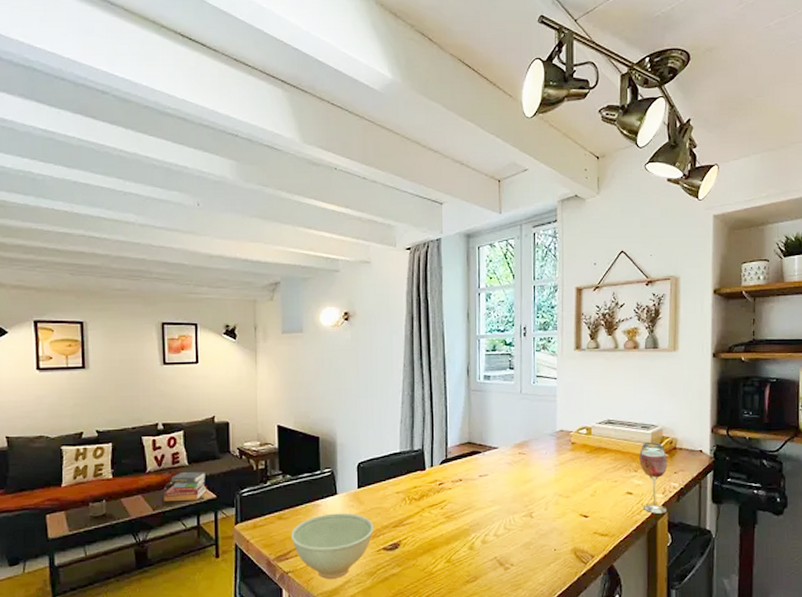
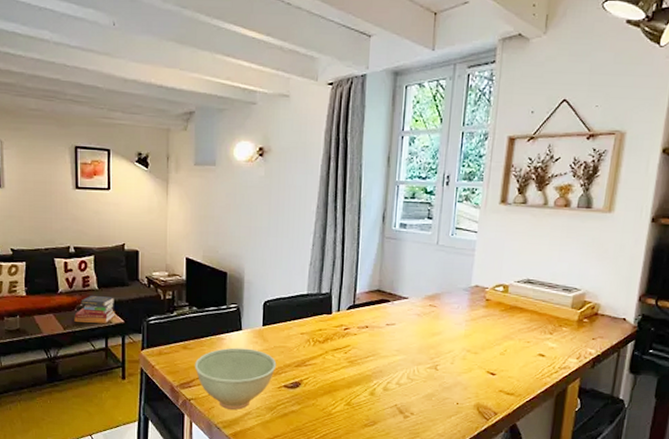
wineglass: present [639,441,668,514] -> none [554,305,587,378]

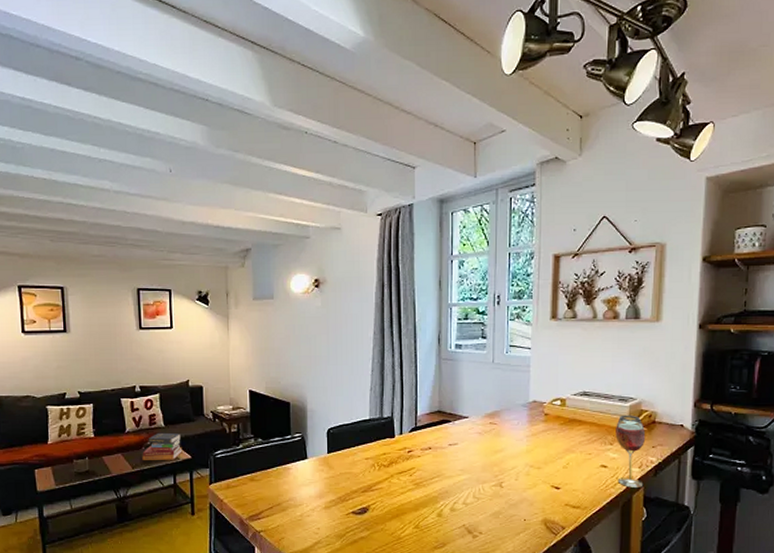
bowl: present [195,347,277,410] -> none [263,477,344,540]
wineglass: none [554,305,587,378] -> present [615,415,646,487]

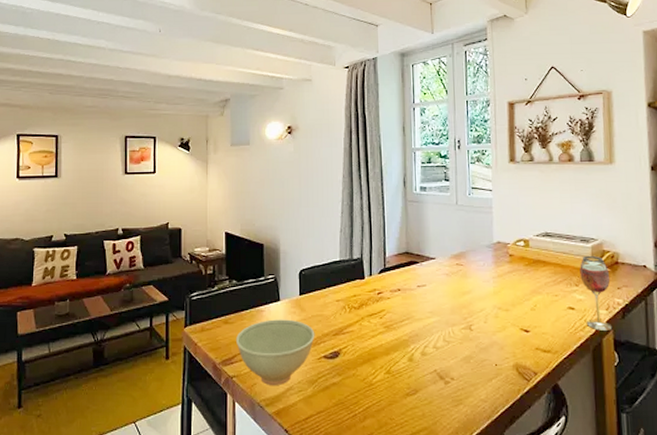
books: present [142,432,183,460] -> none [121,274,160,302]
bowl: none [263,477,344,540] -> present [236,319,315,386]

